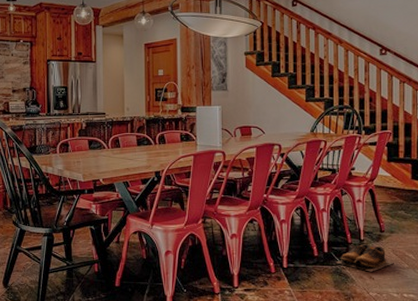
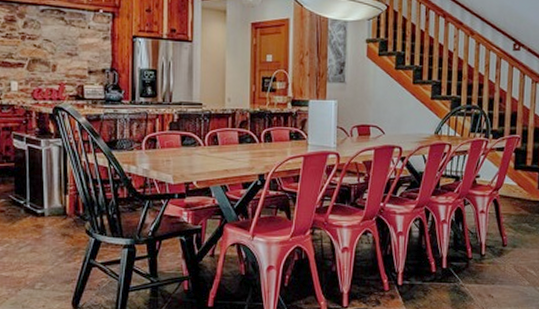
shoes: present [336,244,393,272] -> none [454,259,514,290]

